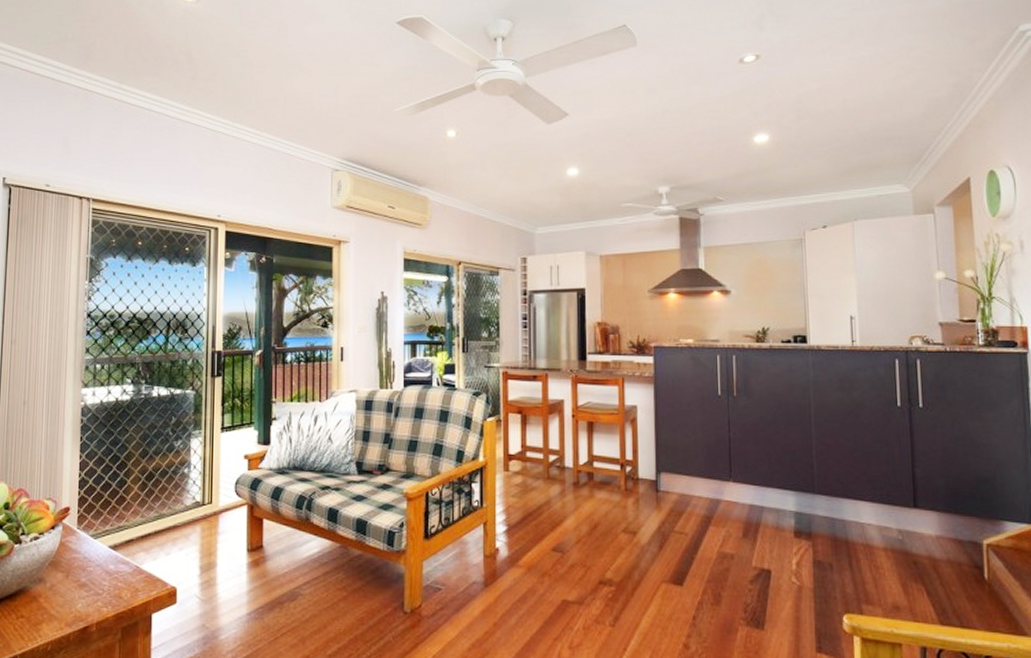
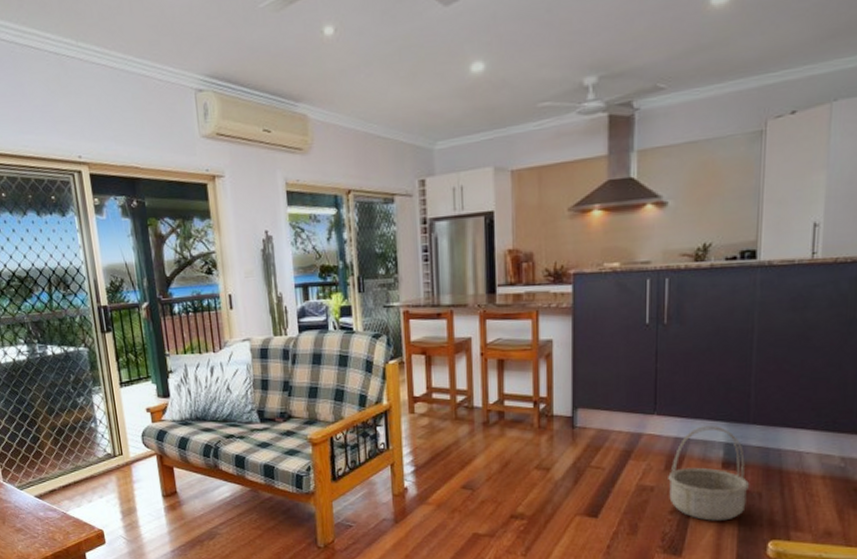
basket: none [746,494,820,592] -> present [668,426,749,521]

